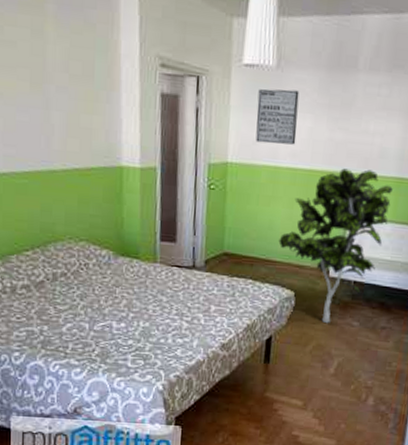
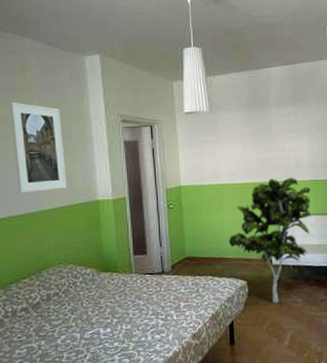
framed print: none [17,19,85,146] -> present [10,102,67,194]
wall art: present [255,89,300,145] -> none [198,126,232,168]

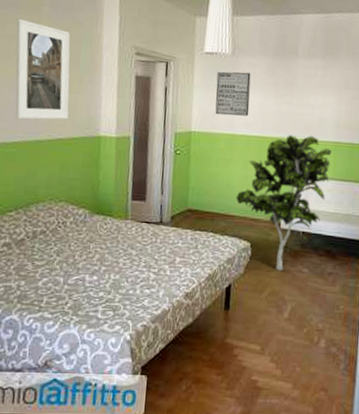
wall art: none [198,126,232,168] -> present [215,71,251,116]

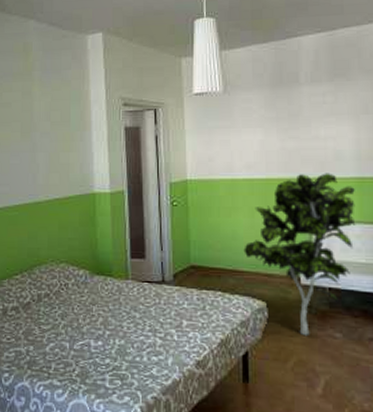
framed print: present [15,18,71,120] -> none [12,86,63,183]
wall art: present [215,71,251,116] -> none [209,109,249,159]

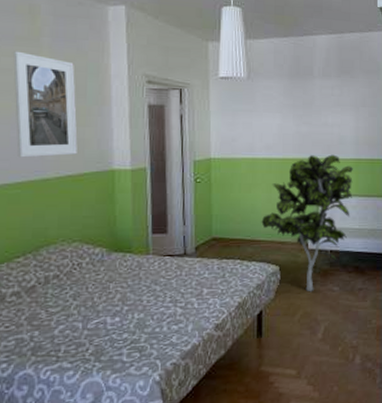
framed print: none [12,86,63,183] -> present [13,51,78,158]

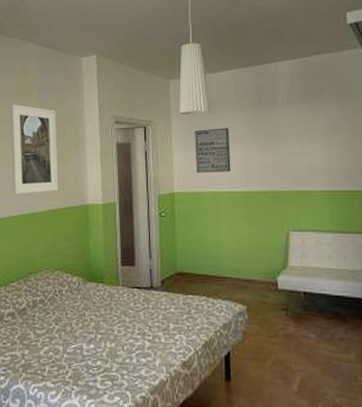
wall art: none [233,95,269,140] -> present [195,128,231,173]
indoor plant: present [261,154,353,291] -> none [226,186,328,336]

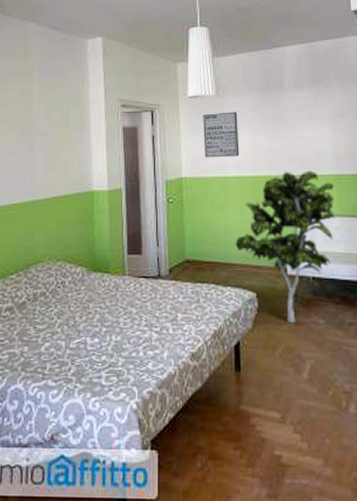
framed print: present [10,104,59,195] -> none [11,86,62,181]
indoor plant: none [226,186,328,336] -> present [235,170,335,323]

